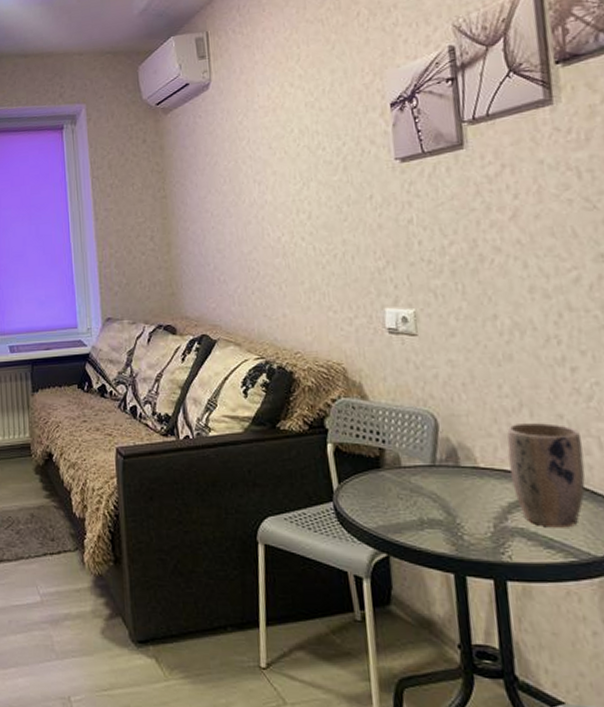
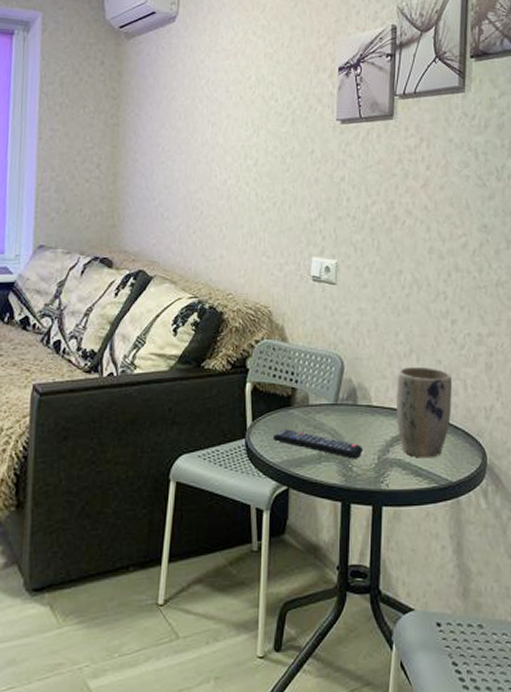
remote control: none [363,492,474,527] -> present [272,429,362,459]

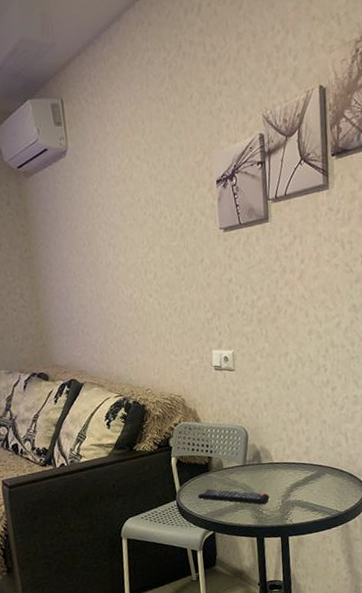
plant pot: present [397,367,452,458] -> none [291,427,337,498]

